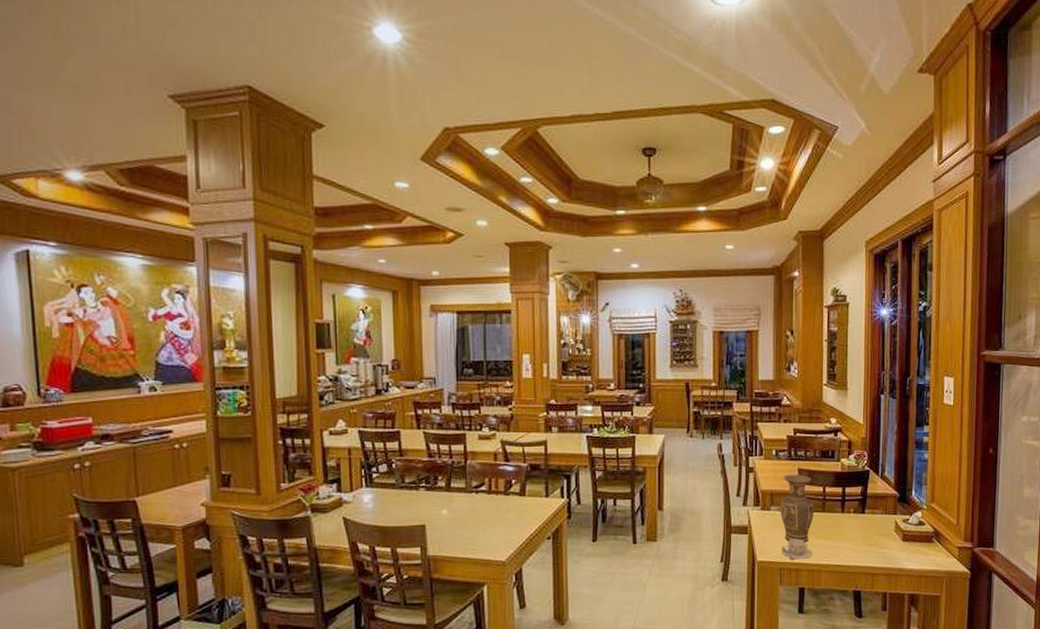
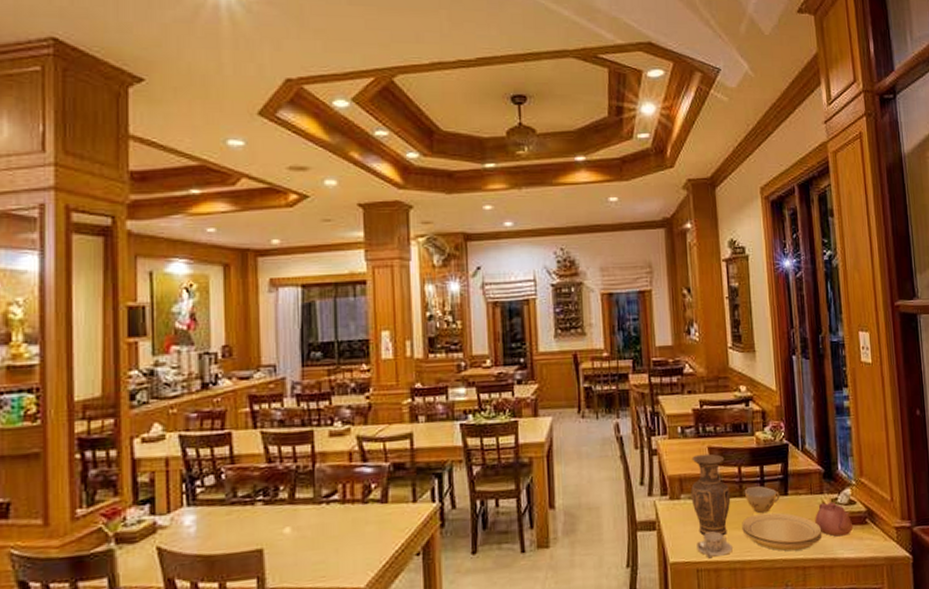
plate: none [822,527,892,560] -> present [742,512,823,552]
teacup: none [826,503,858,527] -> present [744,485,780,514]
teapot: none [886,521,921,551] -> present [814,501,854,537]

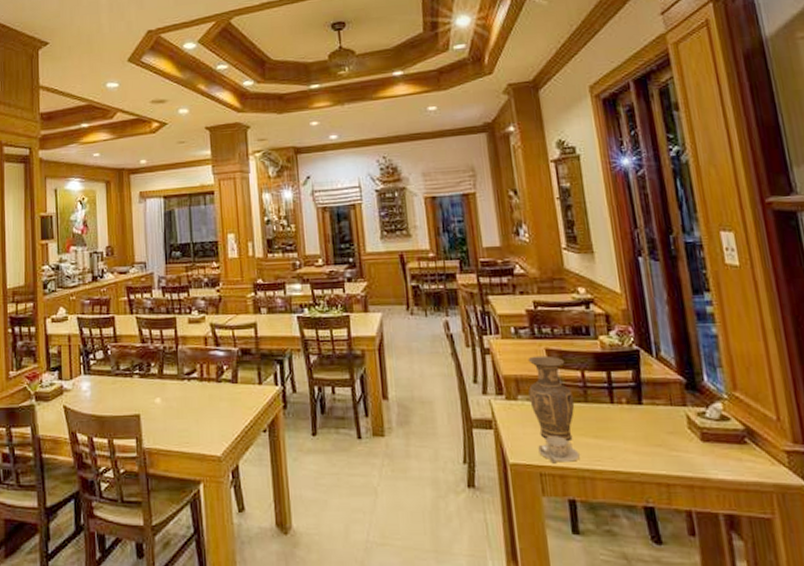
plate: present [742,512,823,552] -> none [589,422,689,465]
teacup: present [744,485,780,514] -> none [589,392,633,422]
teapot: present [814,501,854,537] -> none [677,415,729,455]

